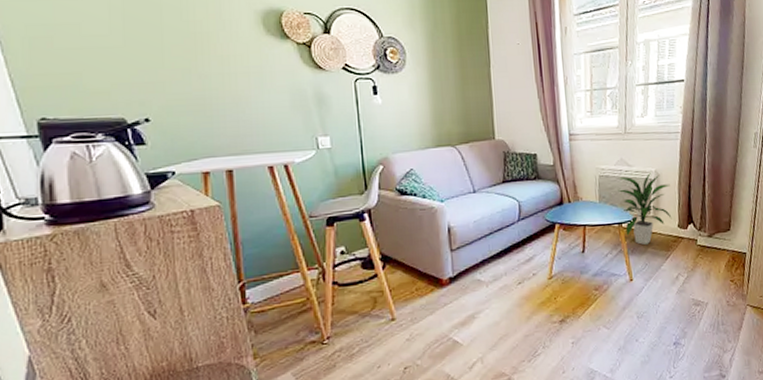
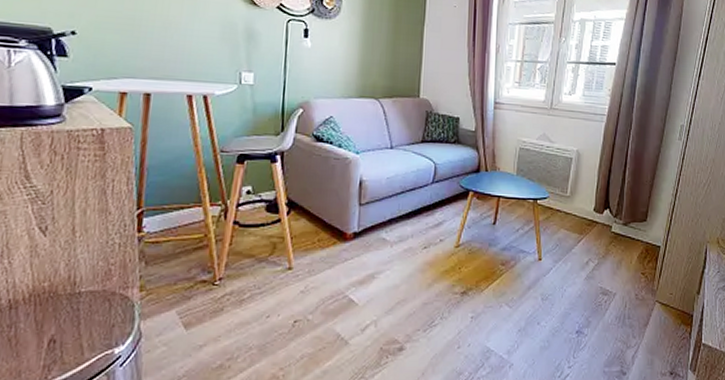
indoor plant: present [618,173,672,246] -> none [537,152,590,226]

